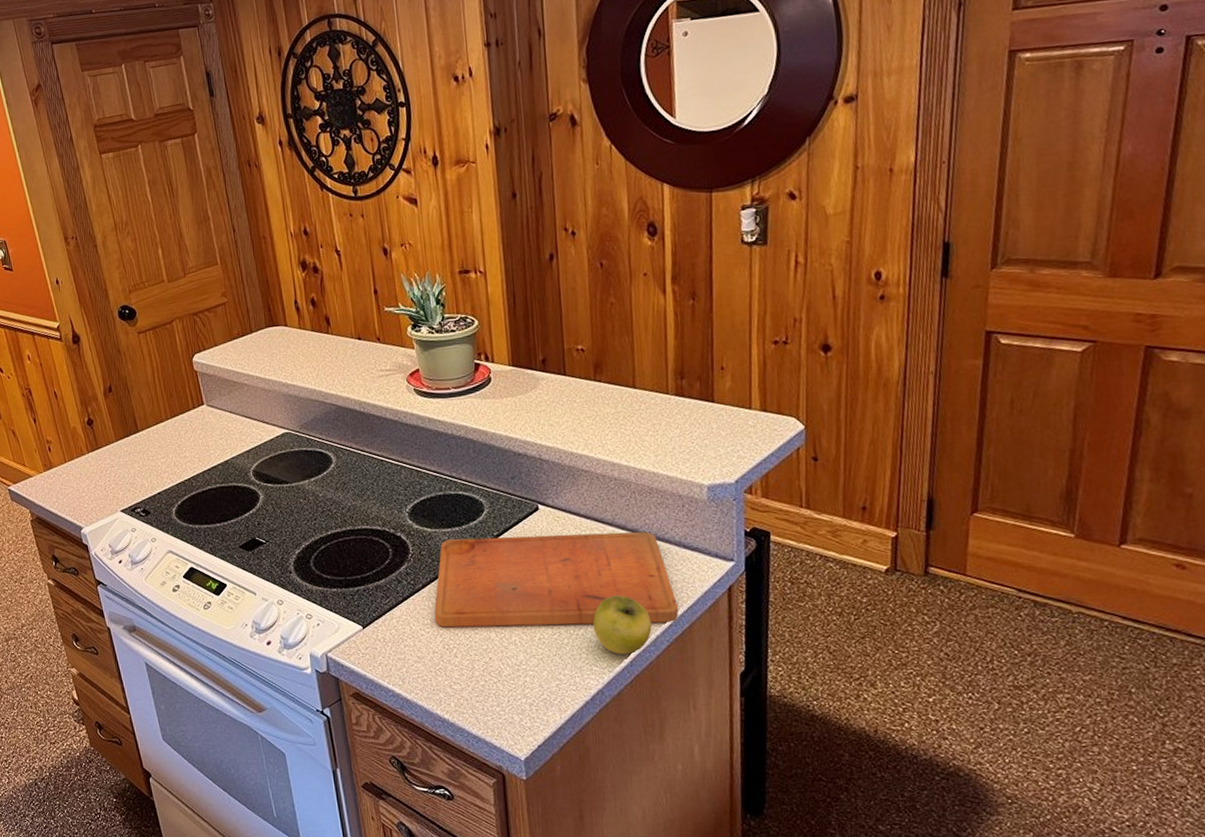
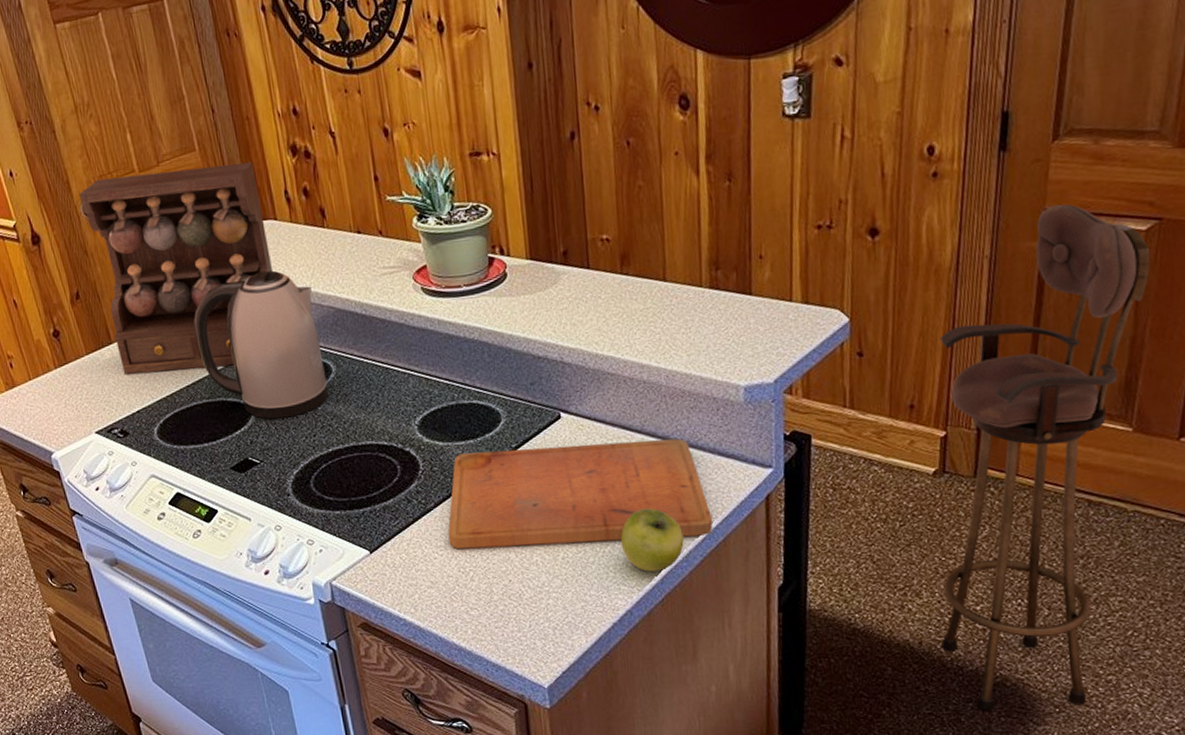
spice rack: none [115,275,283,460] -> present [79,162,273,374]
kettle: none [211,370,329,504] -> present [193,270,329,420]
bar stool: none [889,326,1087,799] -> present [939,204,1151,711]

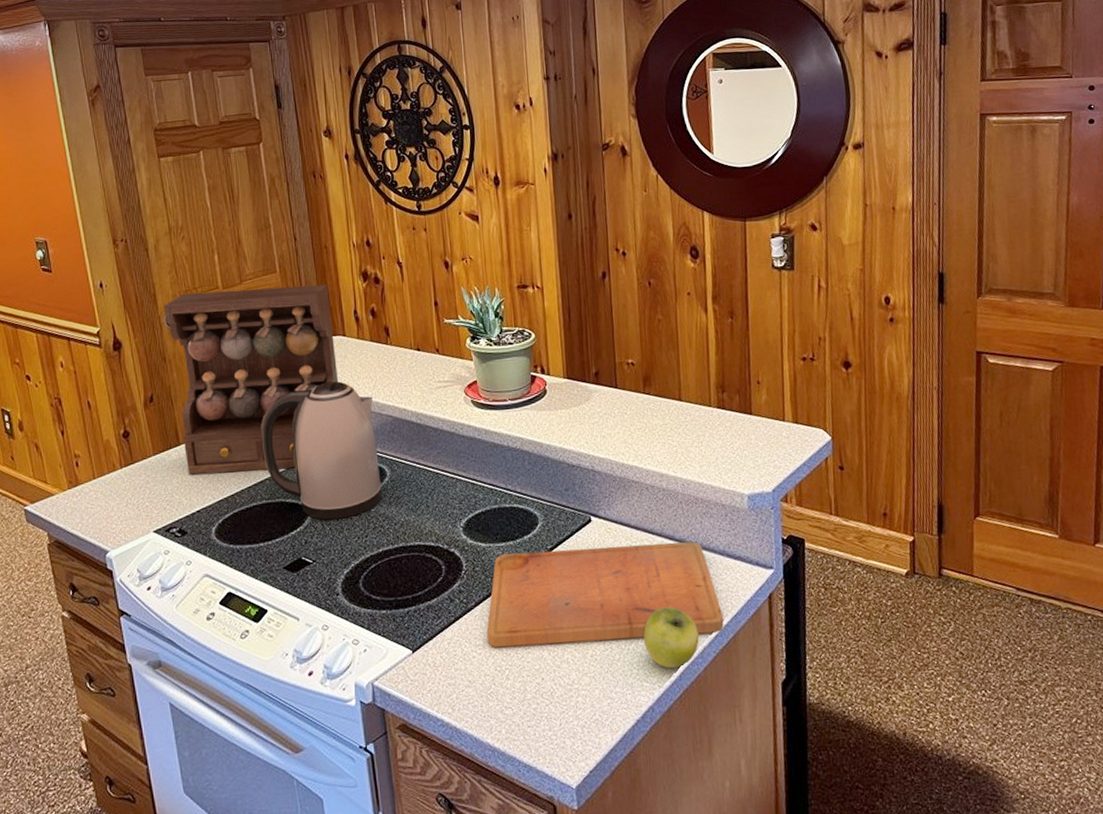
bar stool: present [939,204,1151,711] -> none [903,347,1058,800]

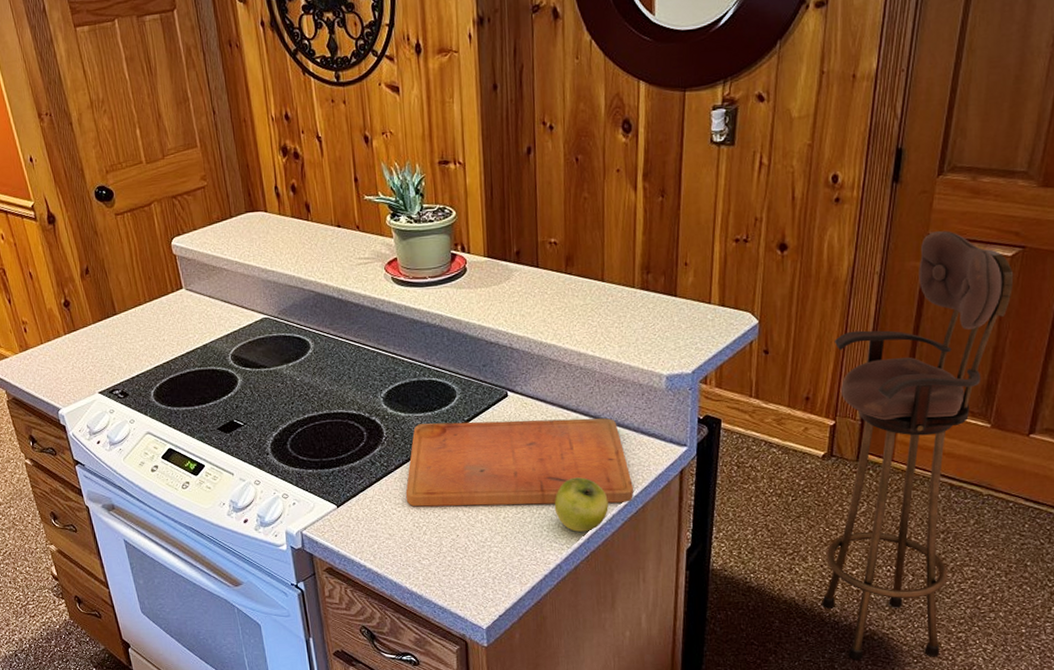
spice rack: present [164,285,339,475] -> none [91,160,262,342]
kettle: present [260,381,382,520] -> none [190,256,307,387]
bar stool: none [903,347,1058,800] -> present [822,231,1014,660]

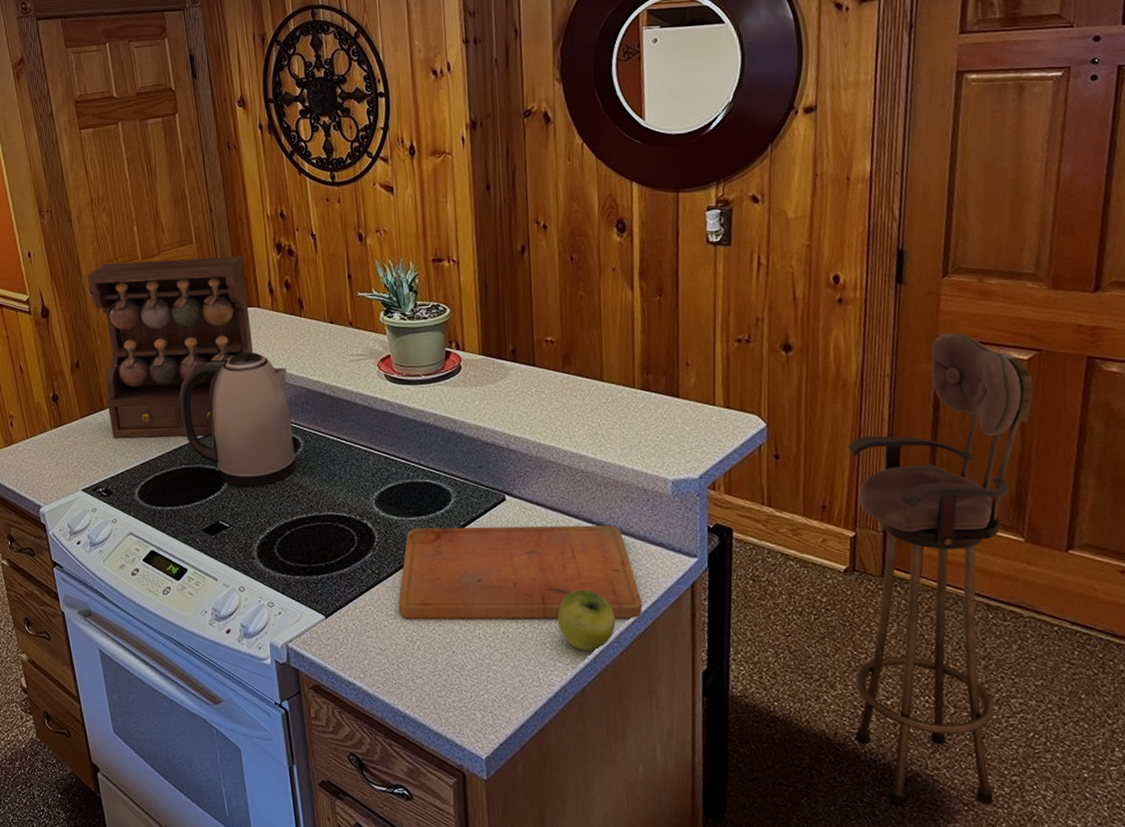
spice rack: none [91,160,262,342] -> present [87,256,254,438]
kettle: none [190,256,307,387] -> present [179,352,296,487]

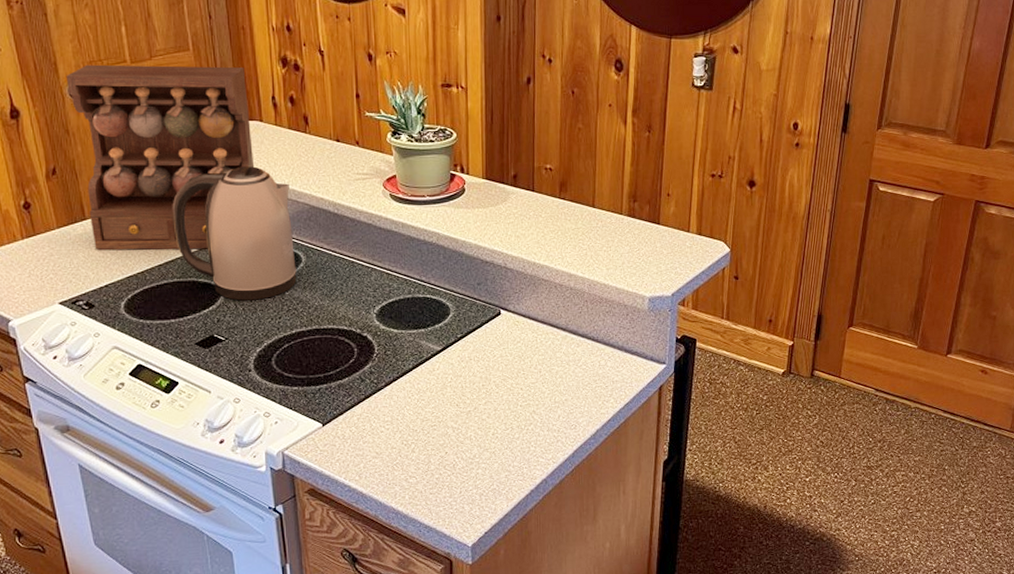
cutting board: present [398,525,642,619] -> none [395,336,616,424]
fruit: present [557,589,616,650] -> none [542,393,593,447]
bar stool: present [847,333,1033,806] -> none [780,177,935,560]

